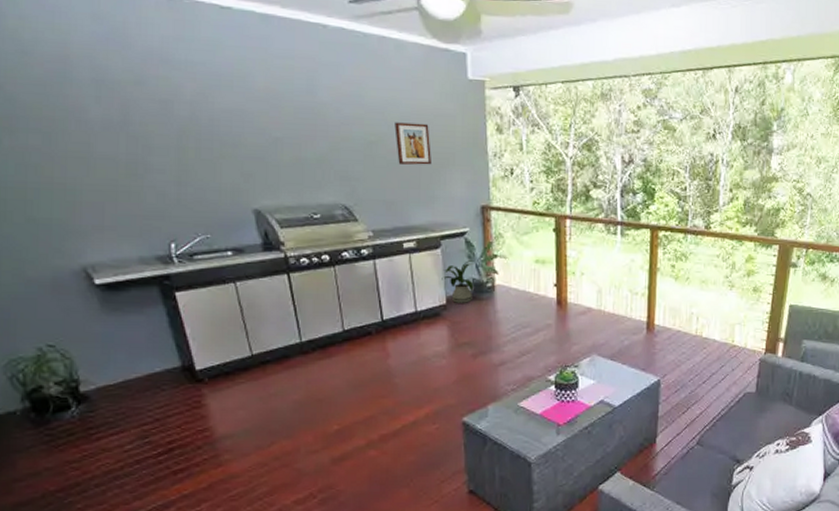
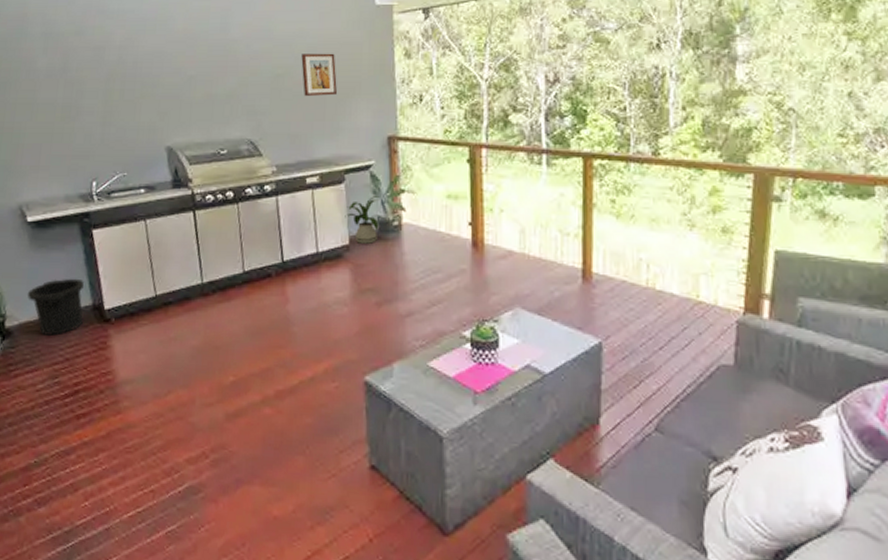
trash can: none [102,341,172,398] -> present [27,278,85,336]

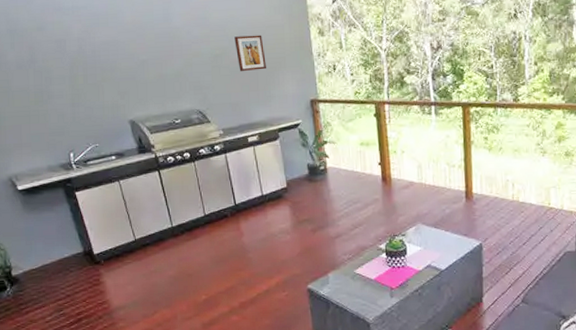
trash can: present [27,278,85,336] -> none [27,232,77,279]
house plant: present [345,196,387,244] -> none [281,148,315,186]

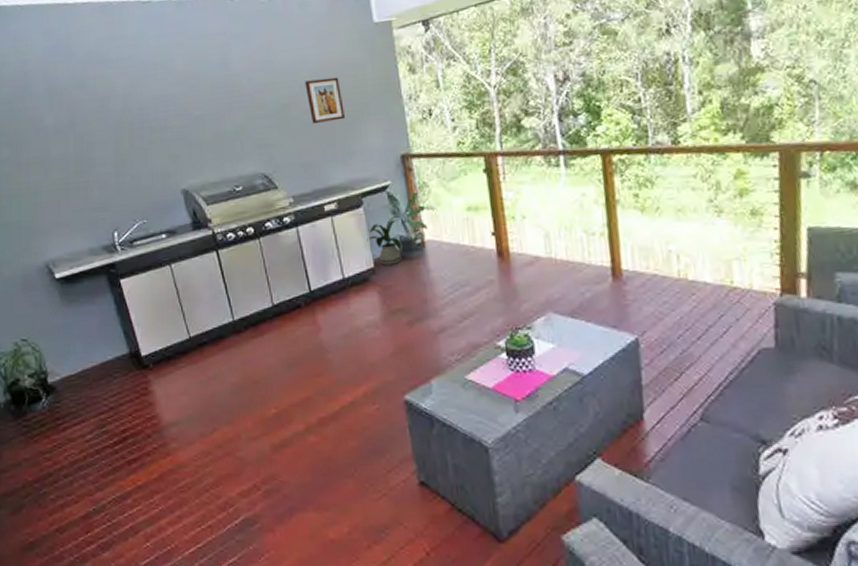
house plant: none [281,148,315,186] -> present [367,216,409,265]

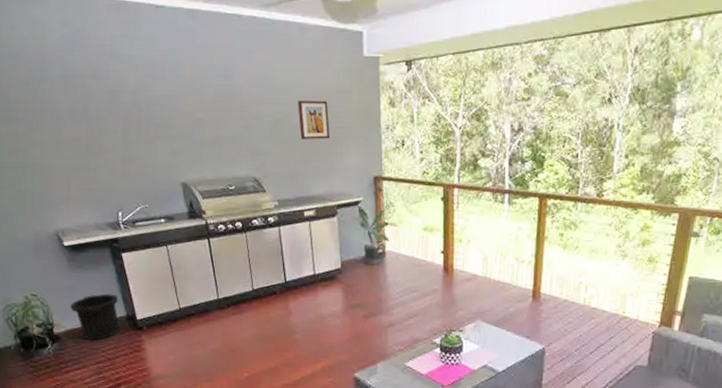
trash can: none [64,328,122,387] -> present [70,293,119,340]
house plant: present [367,216,409,265] -> none [337,228,373,268]

